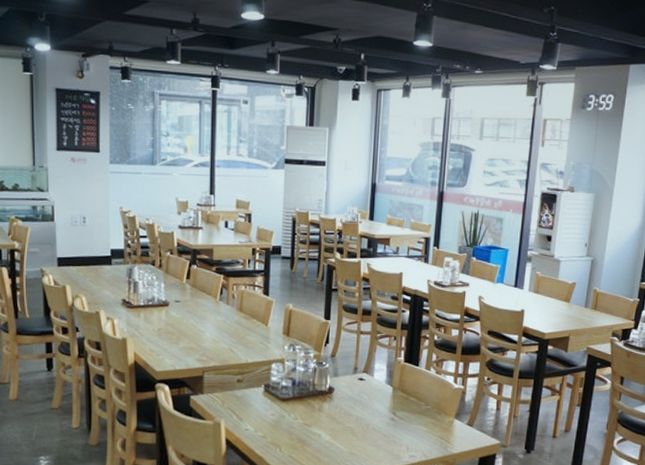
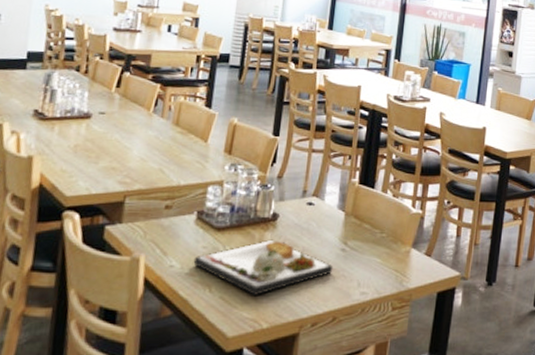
dinner plate: none [264,409,385,455] -> present [193,239,333,295]

